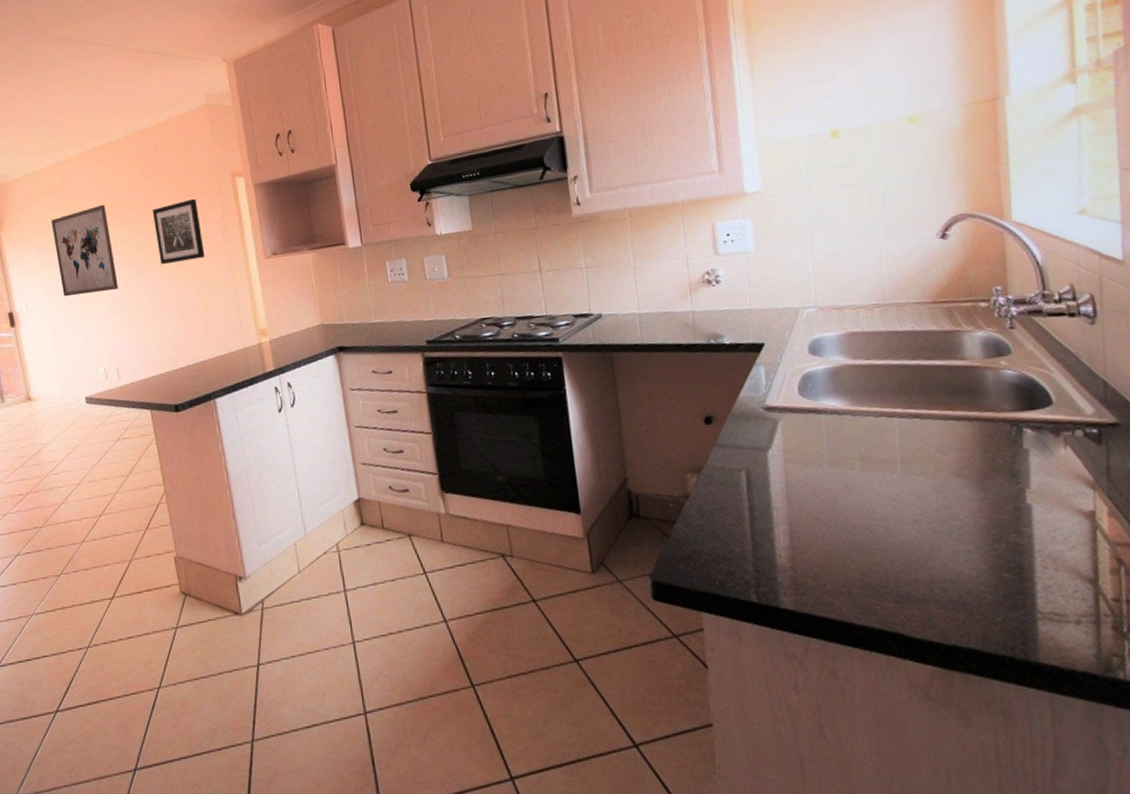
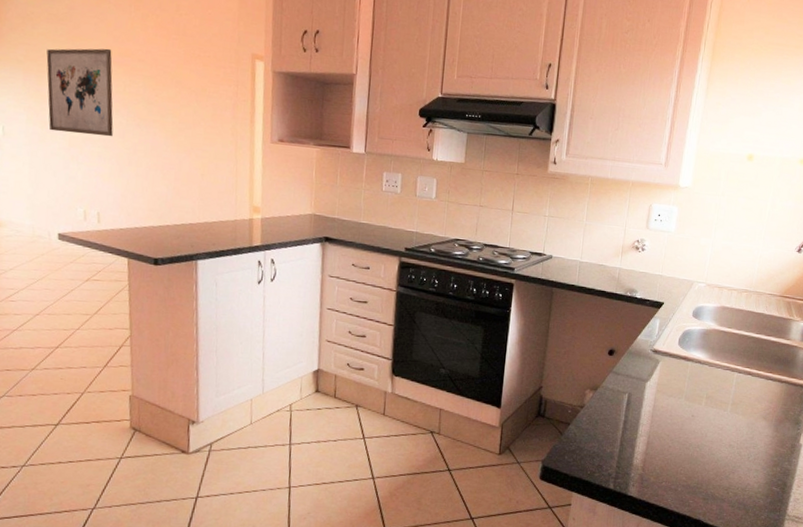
wall art: present [152,198,205,265] -> none [162,67,212,128]

